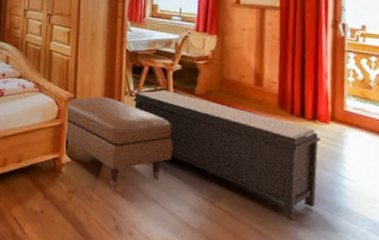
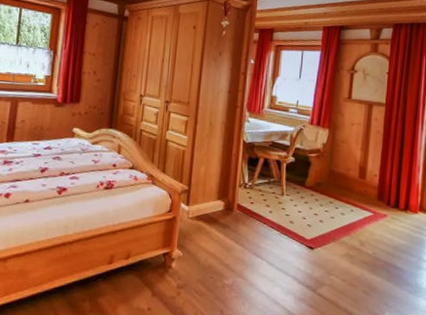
ottoman: present [64,96,173,190] -> none [175,188,283,283]
bench: present [133,90,321,221] -> none [247,182,410,304]

